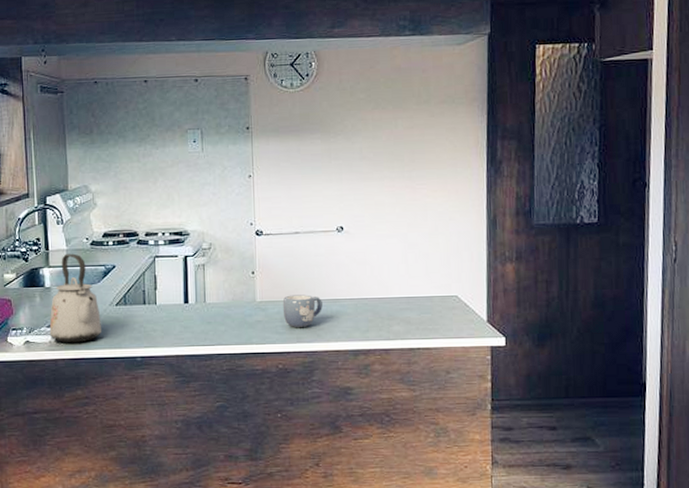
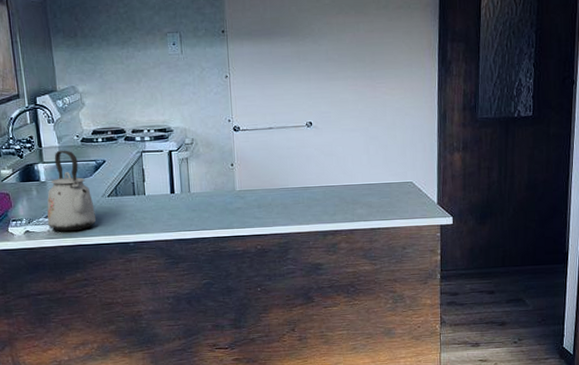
mug: present [282,294,323,327] -> none [259,183,295,213]

